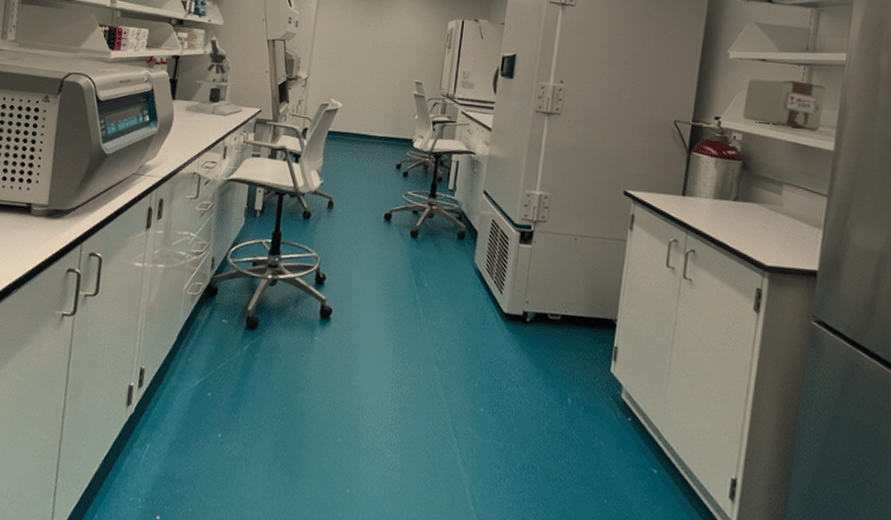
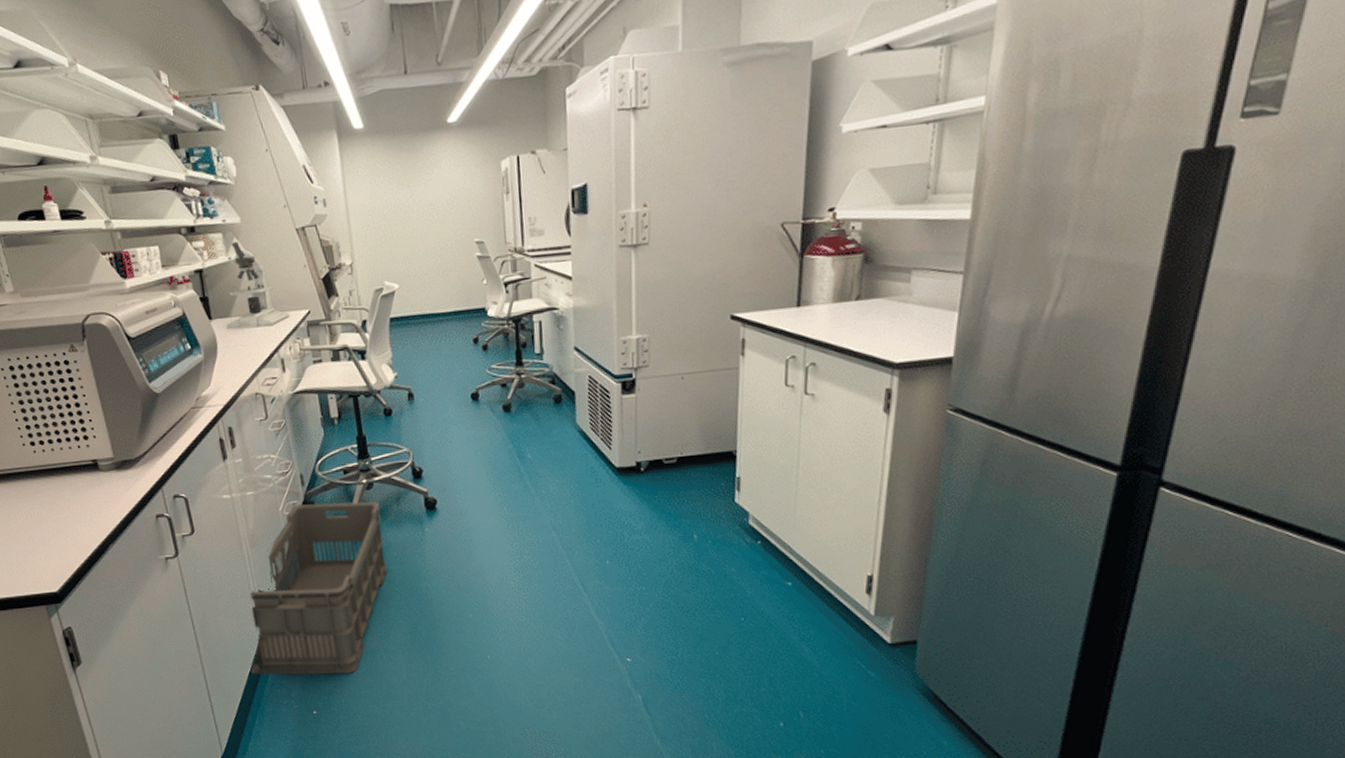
plastic crate: none [106,287,278,480] -> present [250,501,387,675]
box: present [743,78,826,132] -> none [861,142,960,204]

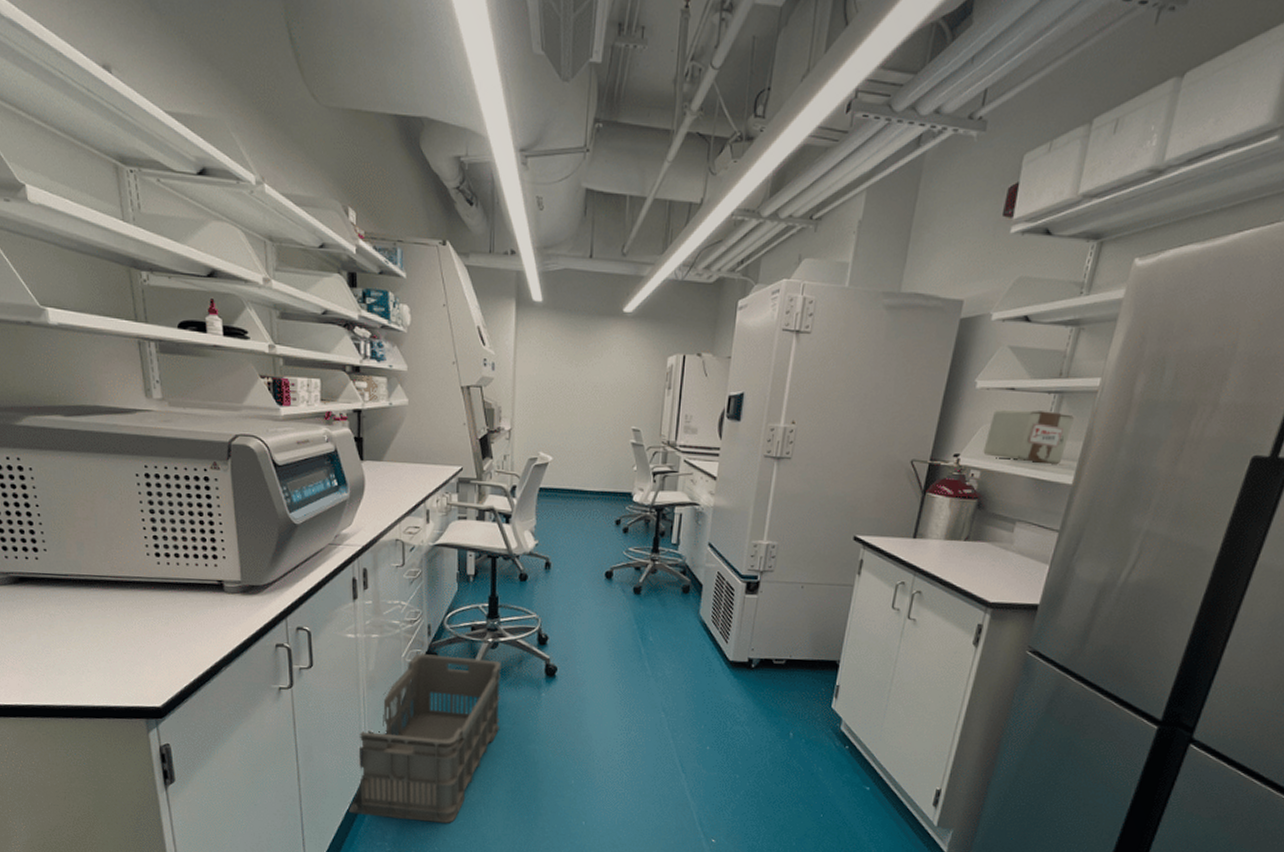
microscope: present [226,242,290,330] -> none [376,389,442,477]
box: none [861,142,960,204] -> present [983,410,1074,465]

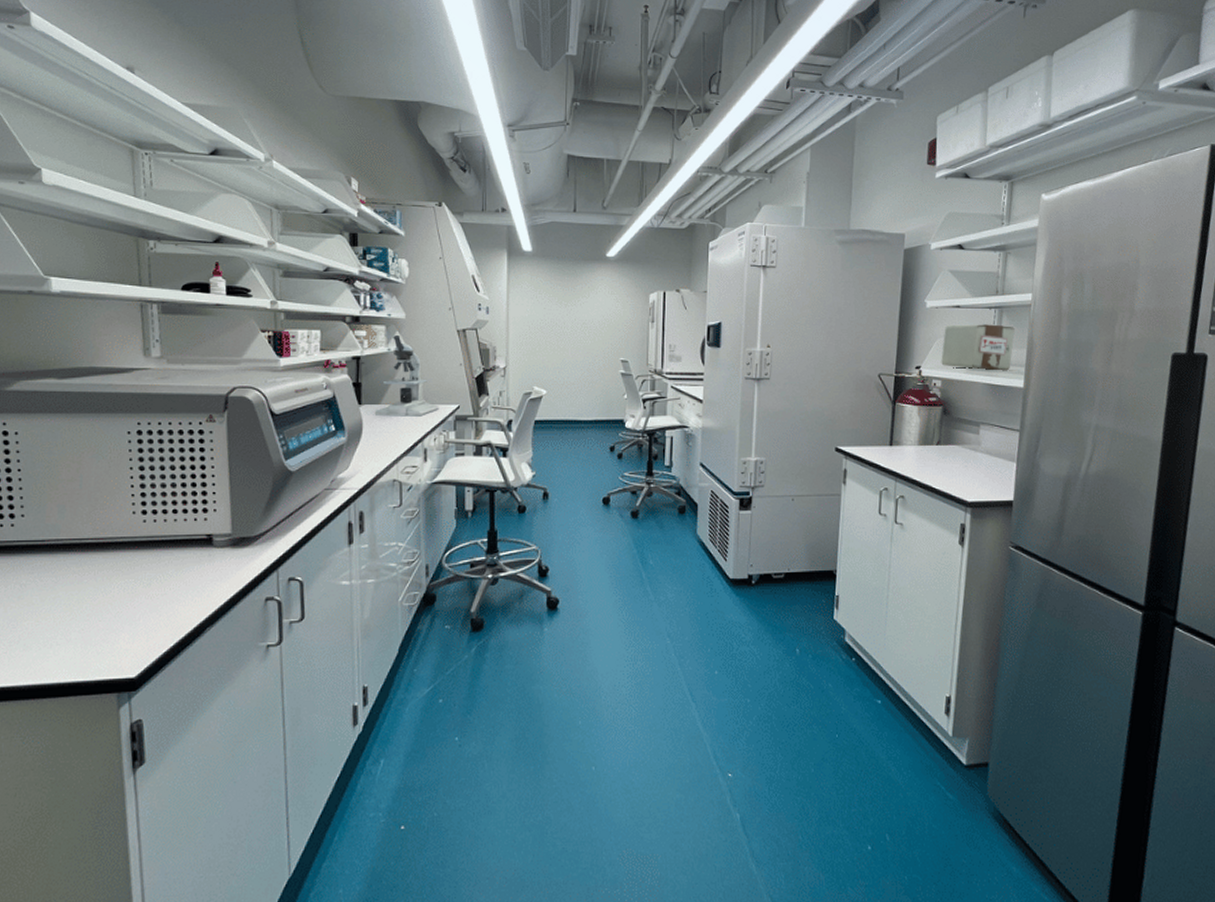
plastic crate: present [348,654,502,823] -> none [339,596,502,784]
microscope: none [376,389,442,477] -> present [374,336,439,417]

